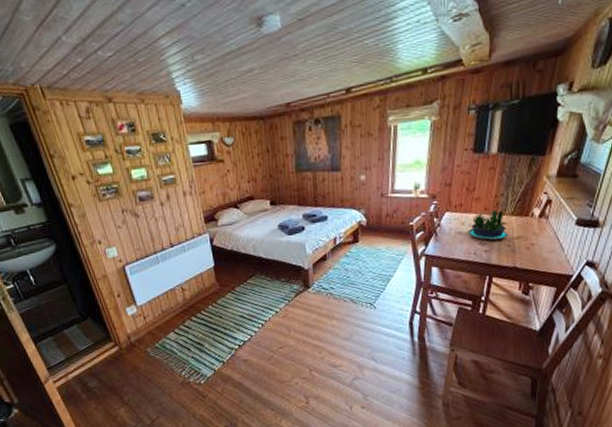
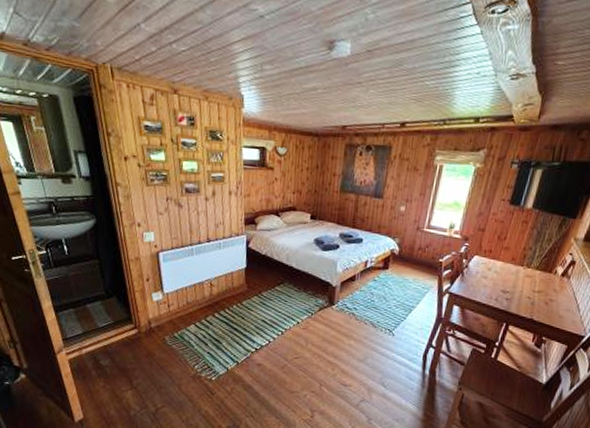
potted plant: present [468,210,509,240] -> none [493,262,531,291]

